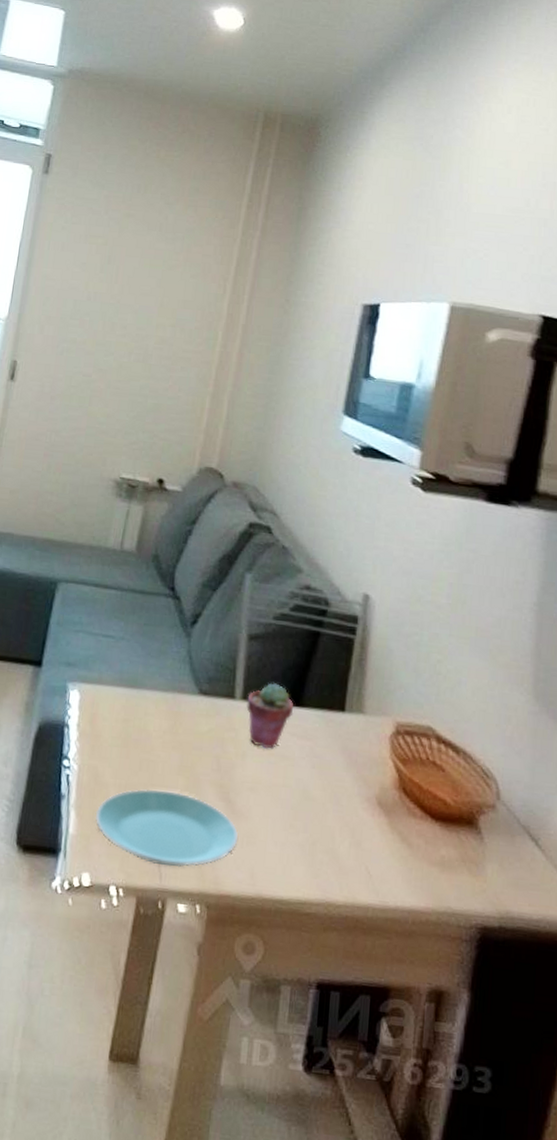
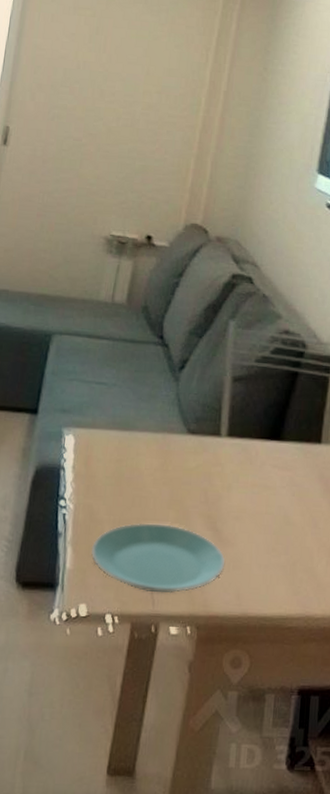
potted succulent: present [246,683,294,750] -> none [231,420,275,481]

